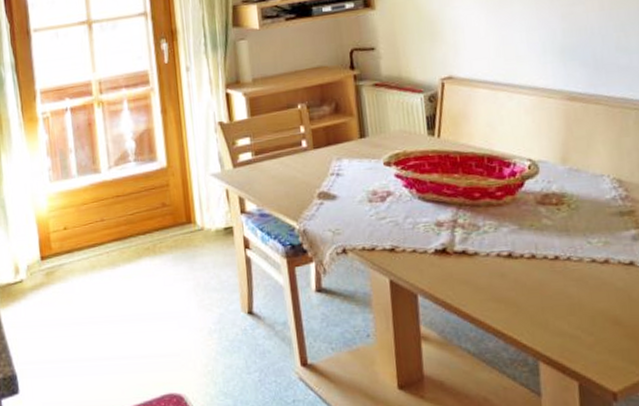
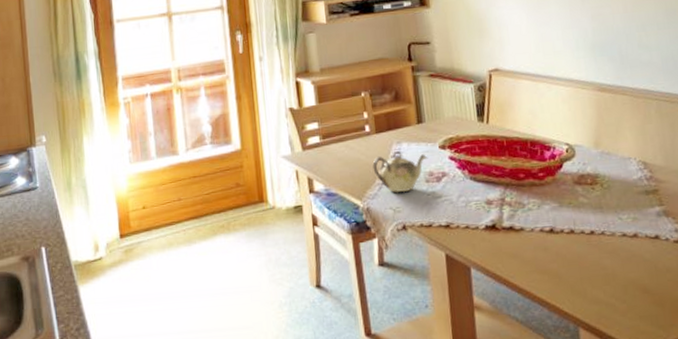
teapot: none [310,167,372,214] -> present [372,150,428,193]

